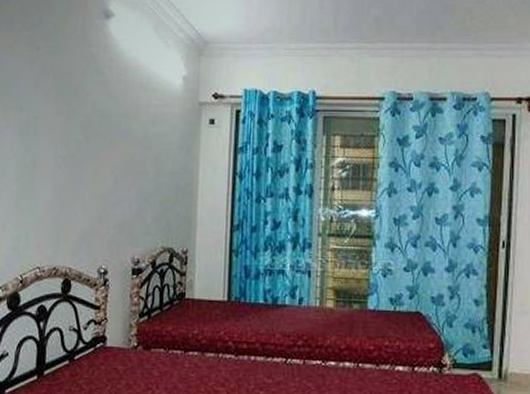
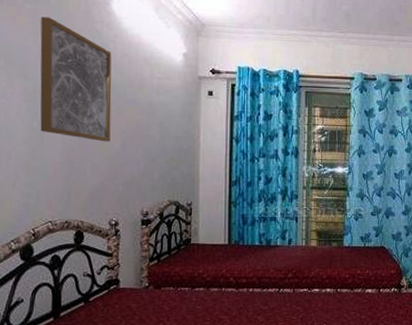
wall art: none [32,43,107,179] -> present [40,16,112,142]

